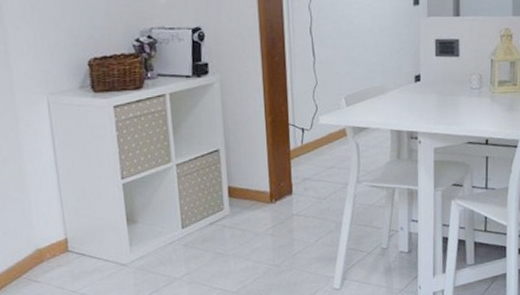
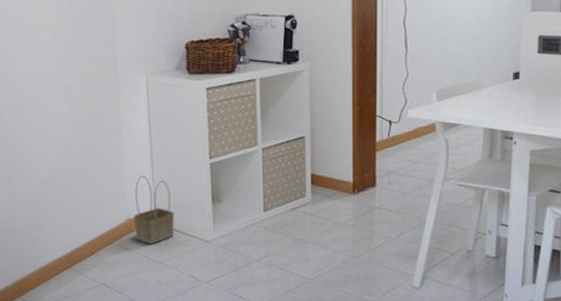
basket: none [42,201,88,274] -> present [133,175,174,244]

